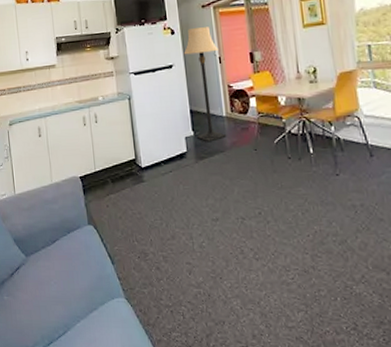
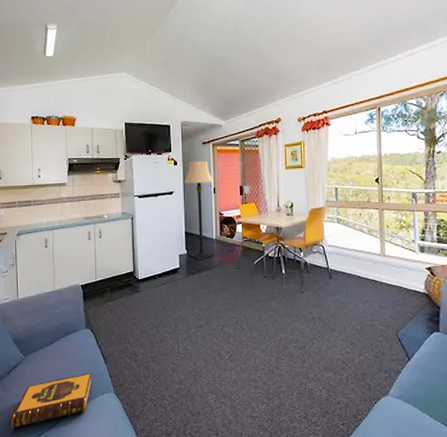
hardback book: none [17,275,100,337] -> present [11,372,92,428]

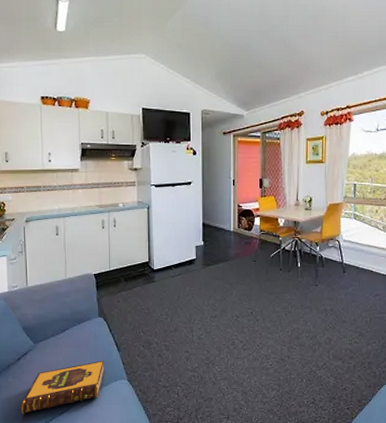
lamp: present [183,161,215,260] -> none [202,152,234,252]

